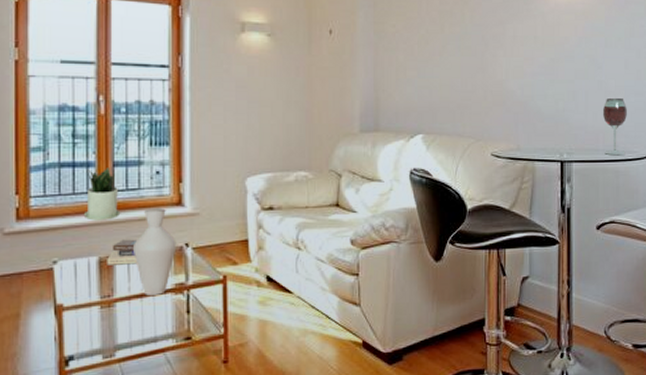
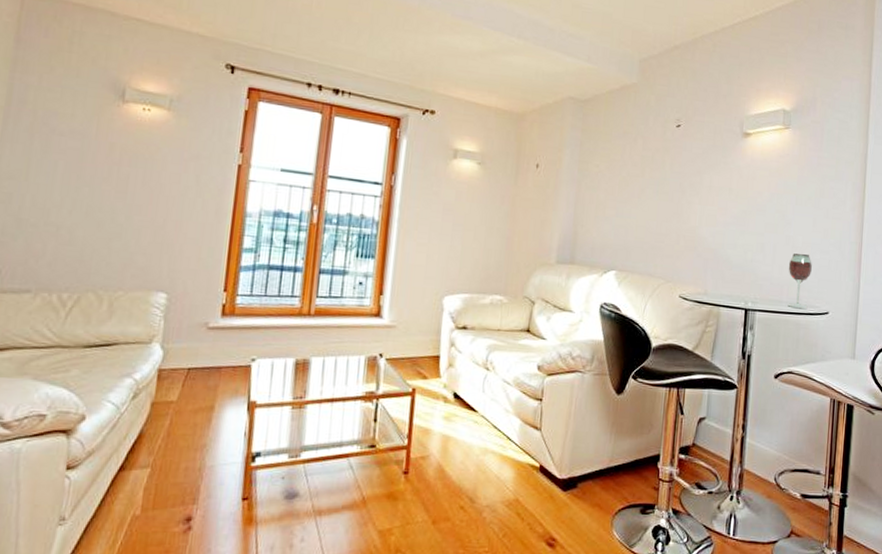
planter: present [83,168,121,221] -> none [285,274,322,325]
books: present [107,239,138,265] -> none [303,344,334,369]
vase: present [133,209,177,297] -> none [329,317,372,402]

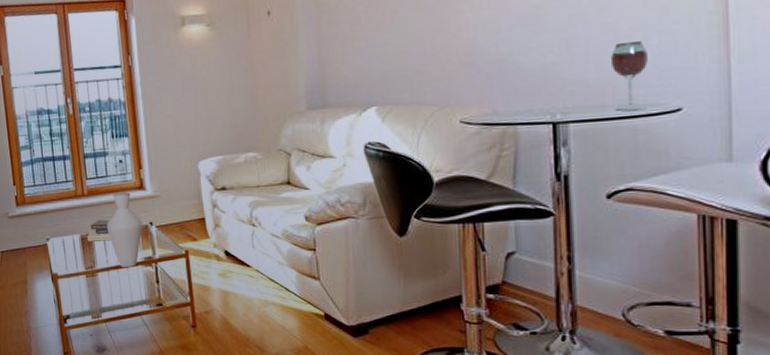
books: none [303,344,334,369] -> present [87,219,112,242]
vase: none [329,317,372,402] -> present [107,192,143,268]

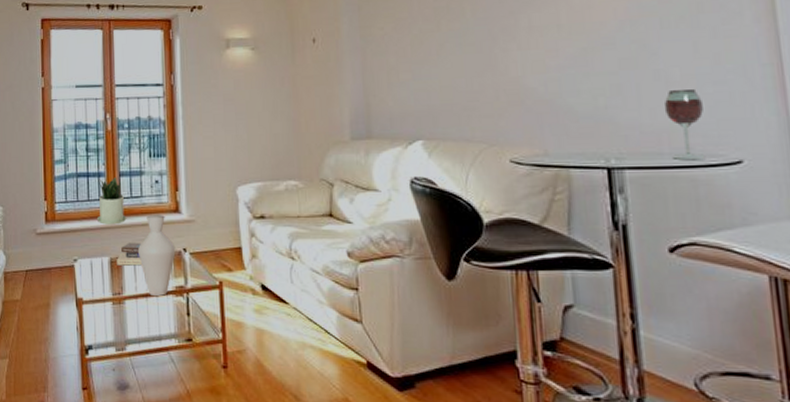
planter: none [65,159,94,205] -> present [96,177,127,225]

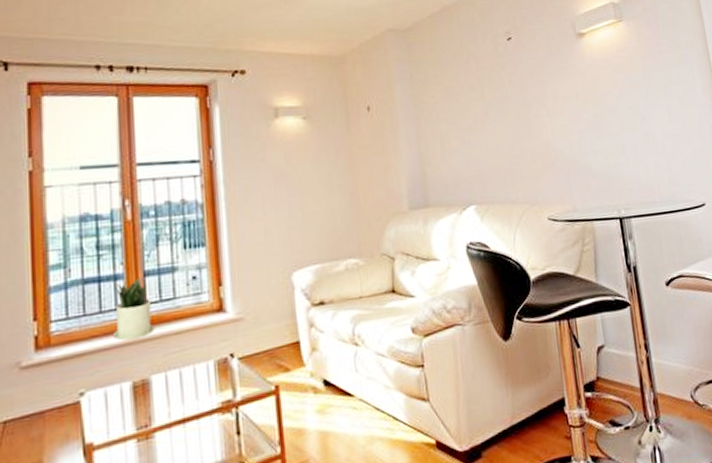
books: present [117,242,143,266] -> none [142,356,178,390]
vase: present [138,215,176,297] -> none [171,317,221,420]
wineglass: present [663,88,706,161] -> none [653,146,683,206]

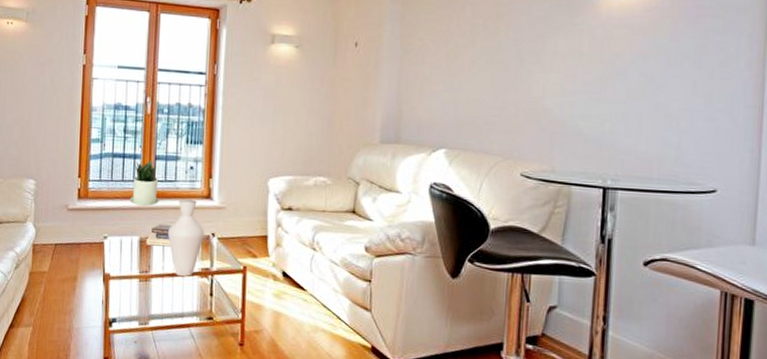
books: none [142,356,178,390] -> present [146,224,172,247]
vase: none [171,317,221,420] -> present [168,199,205,277]

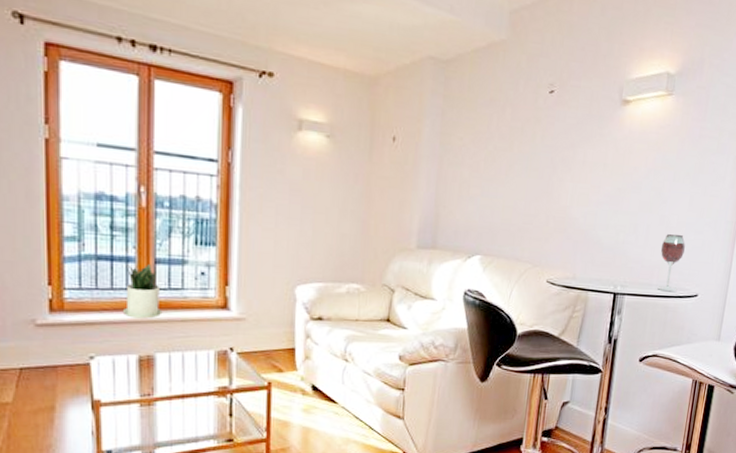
books: present [146,224,172,247] -> none [147,339,180,365]
vase: present [168,199,205,277] -> none [175,310,221,398]
wineglass: none [659,122,692,187] -> present [657,234,686,292]

